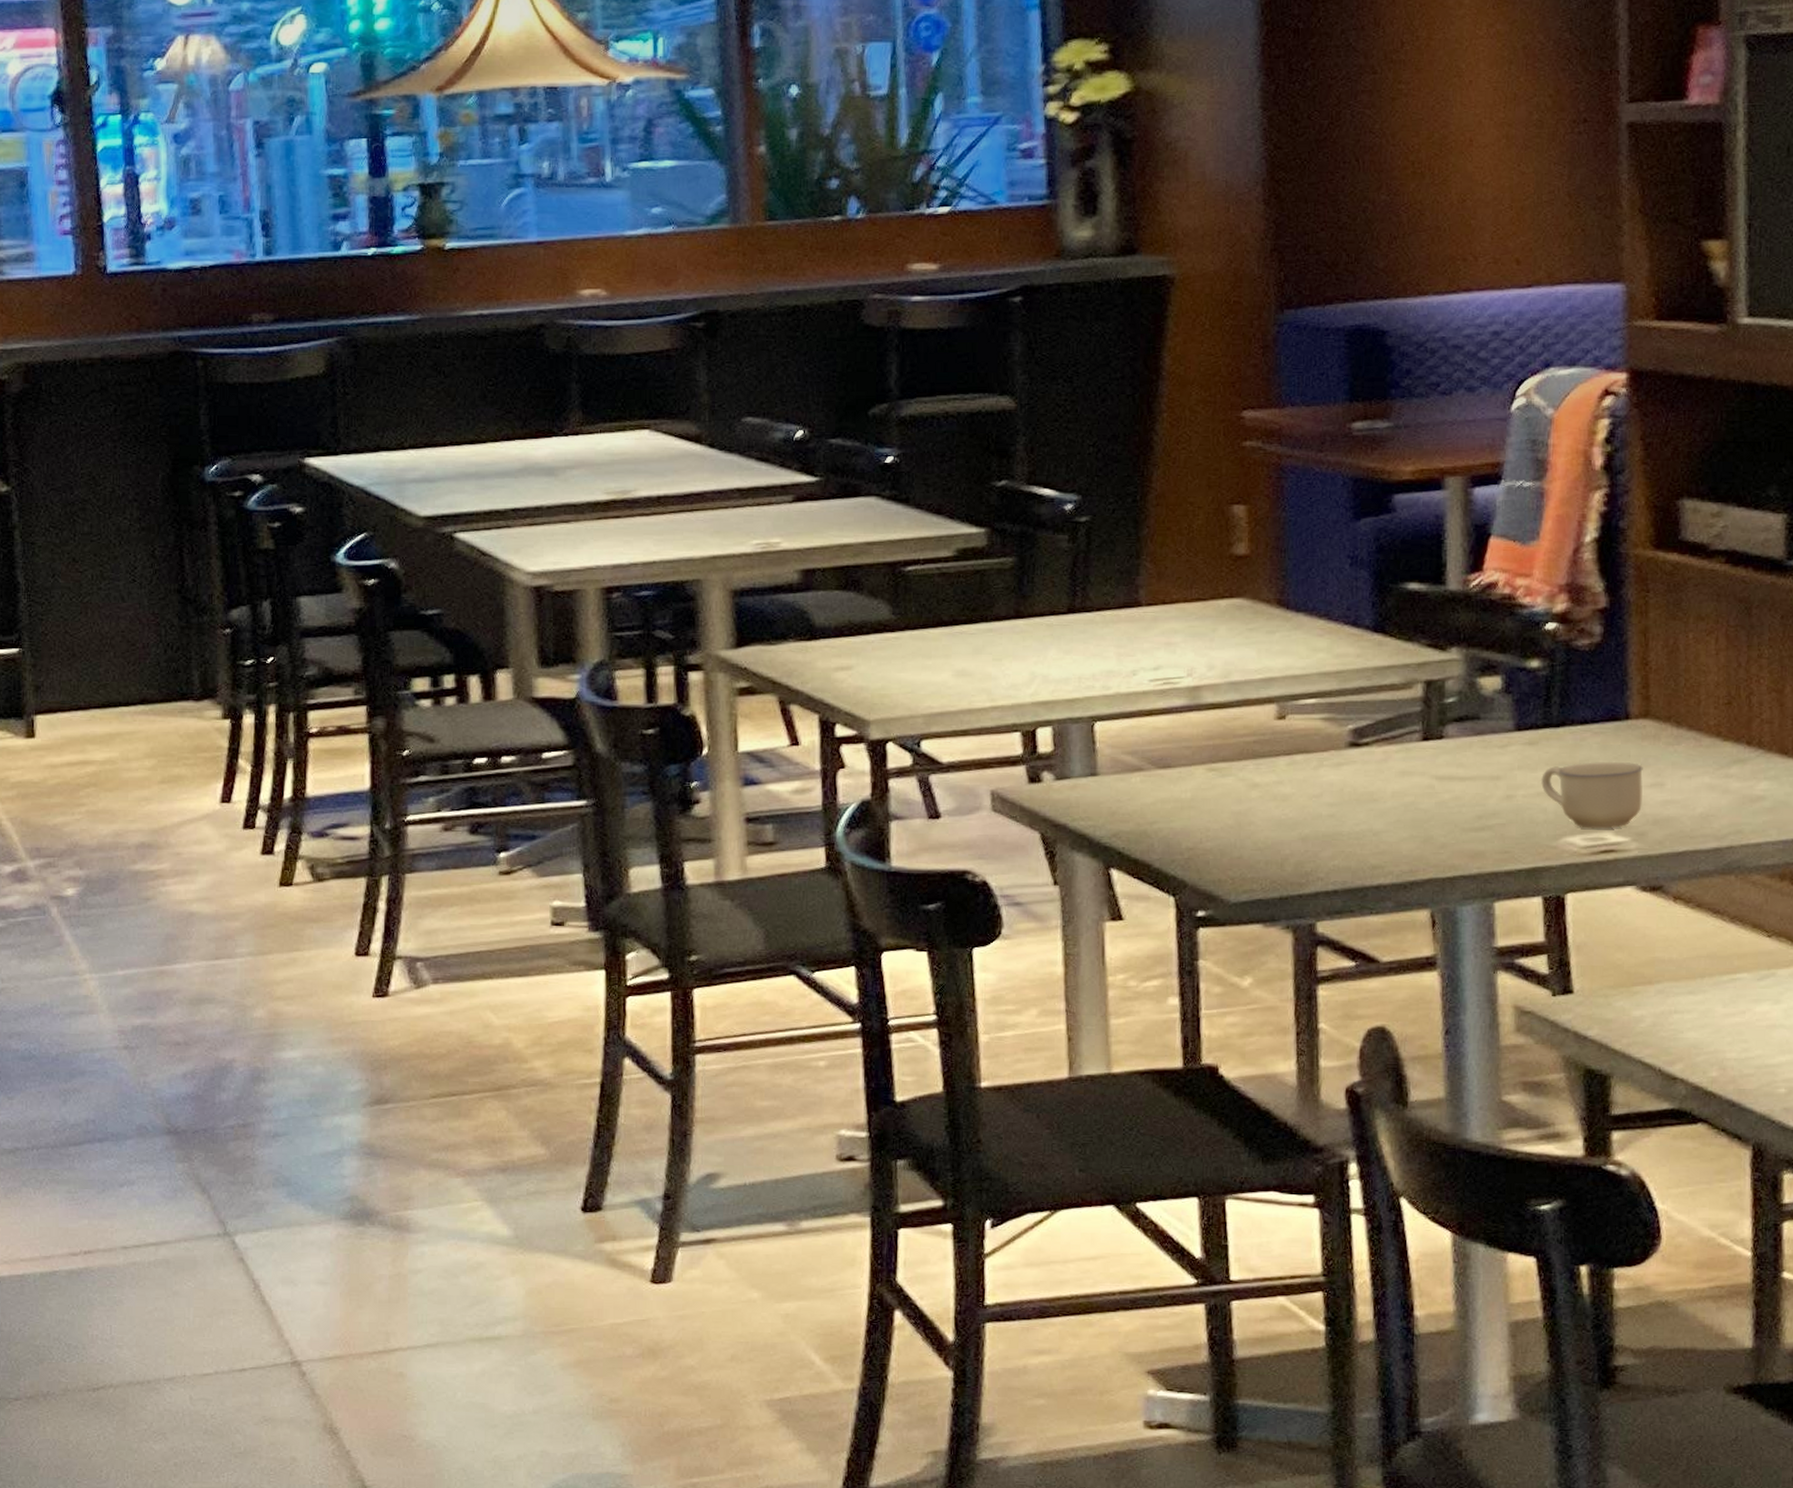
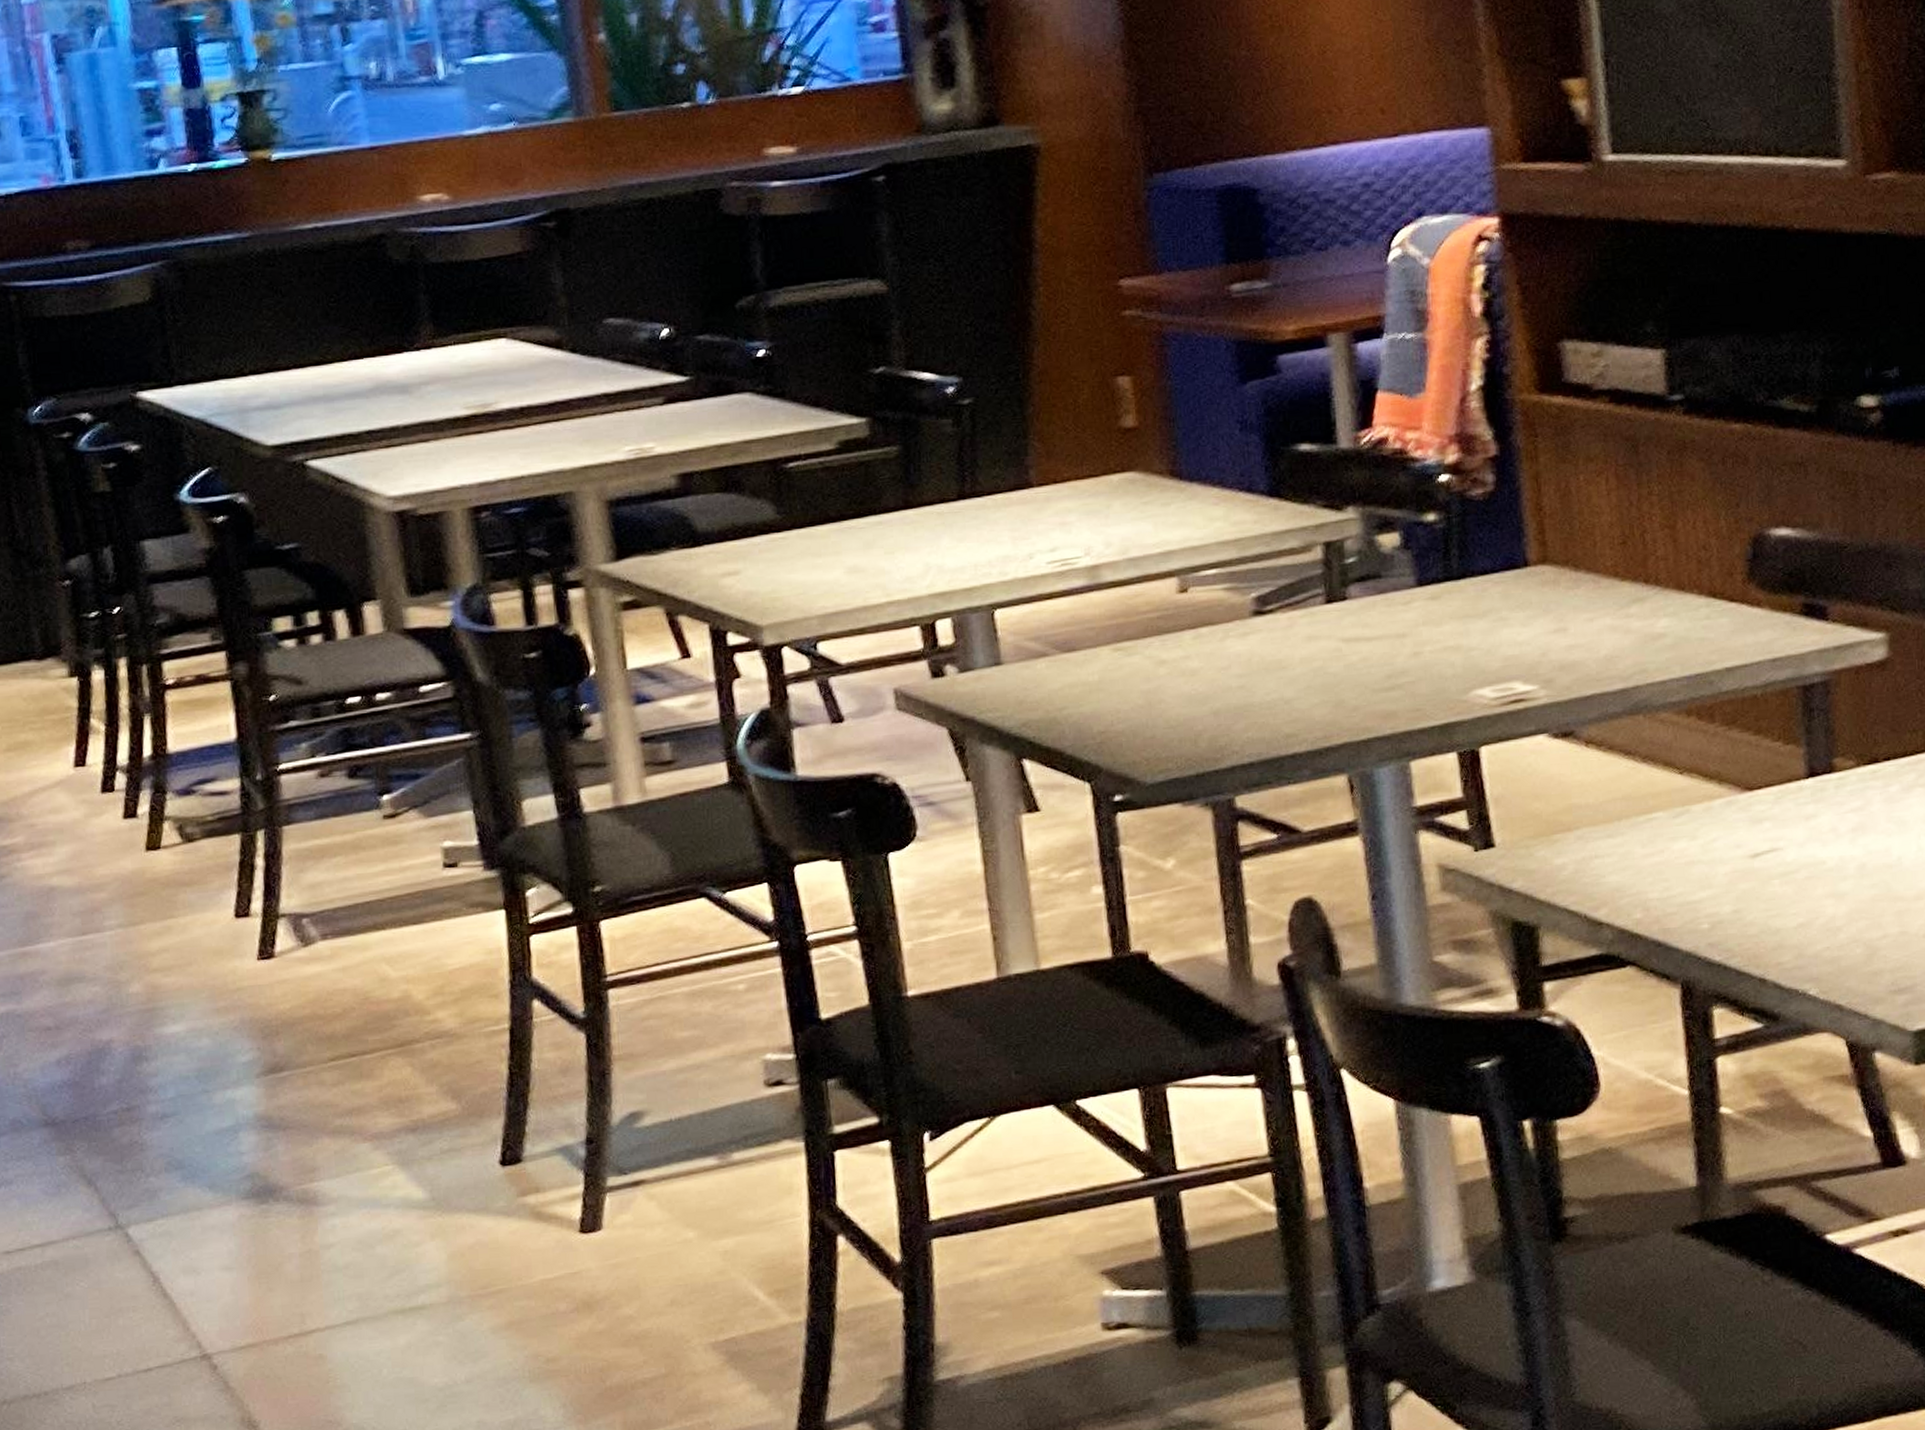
cup: present [1541,762,1643,829] -> none [1447,609,1547,680]

